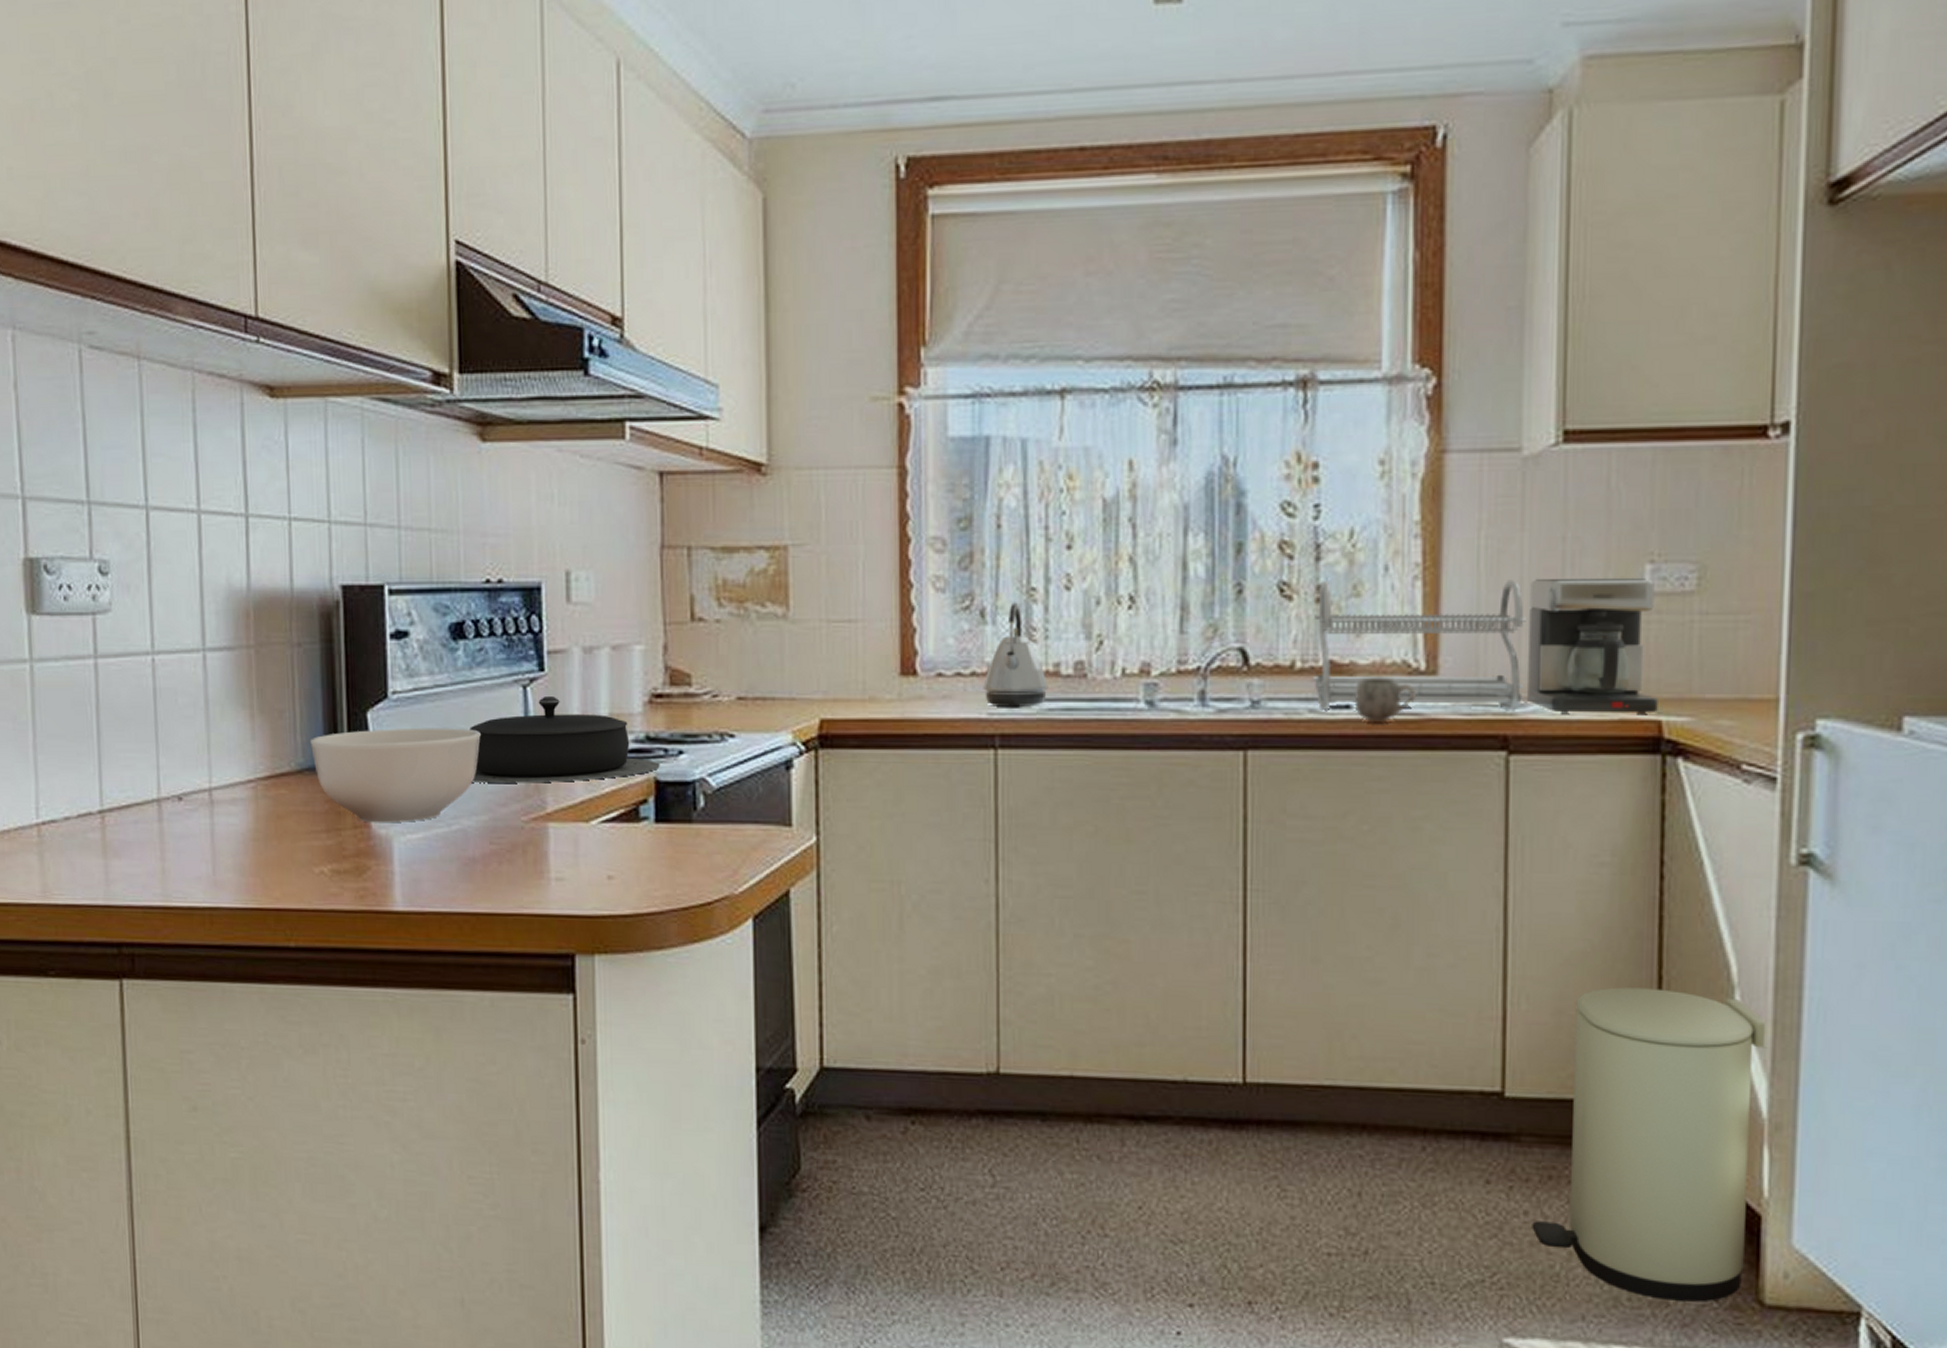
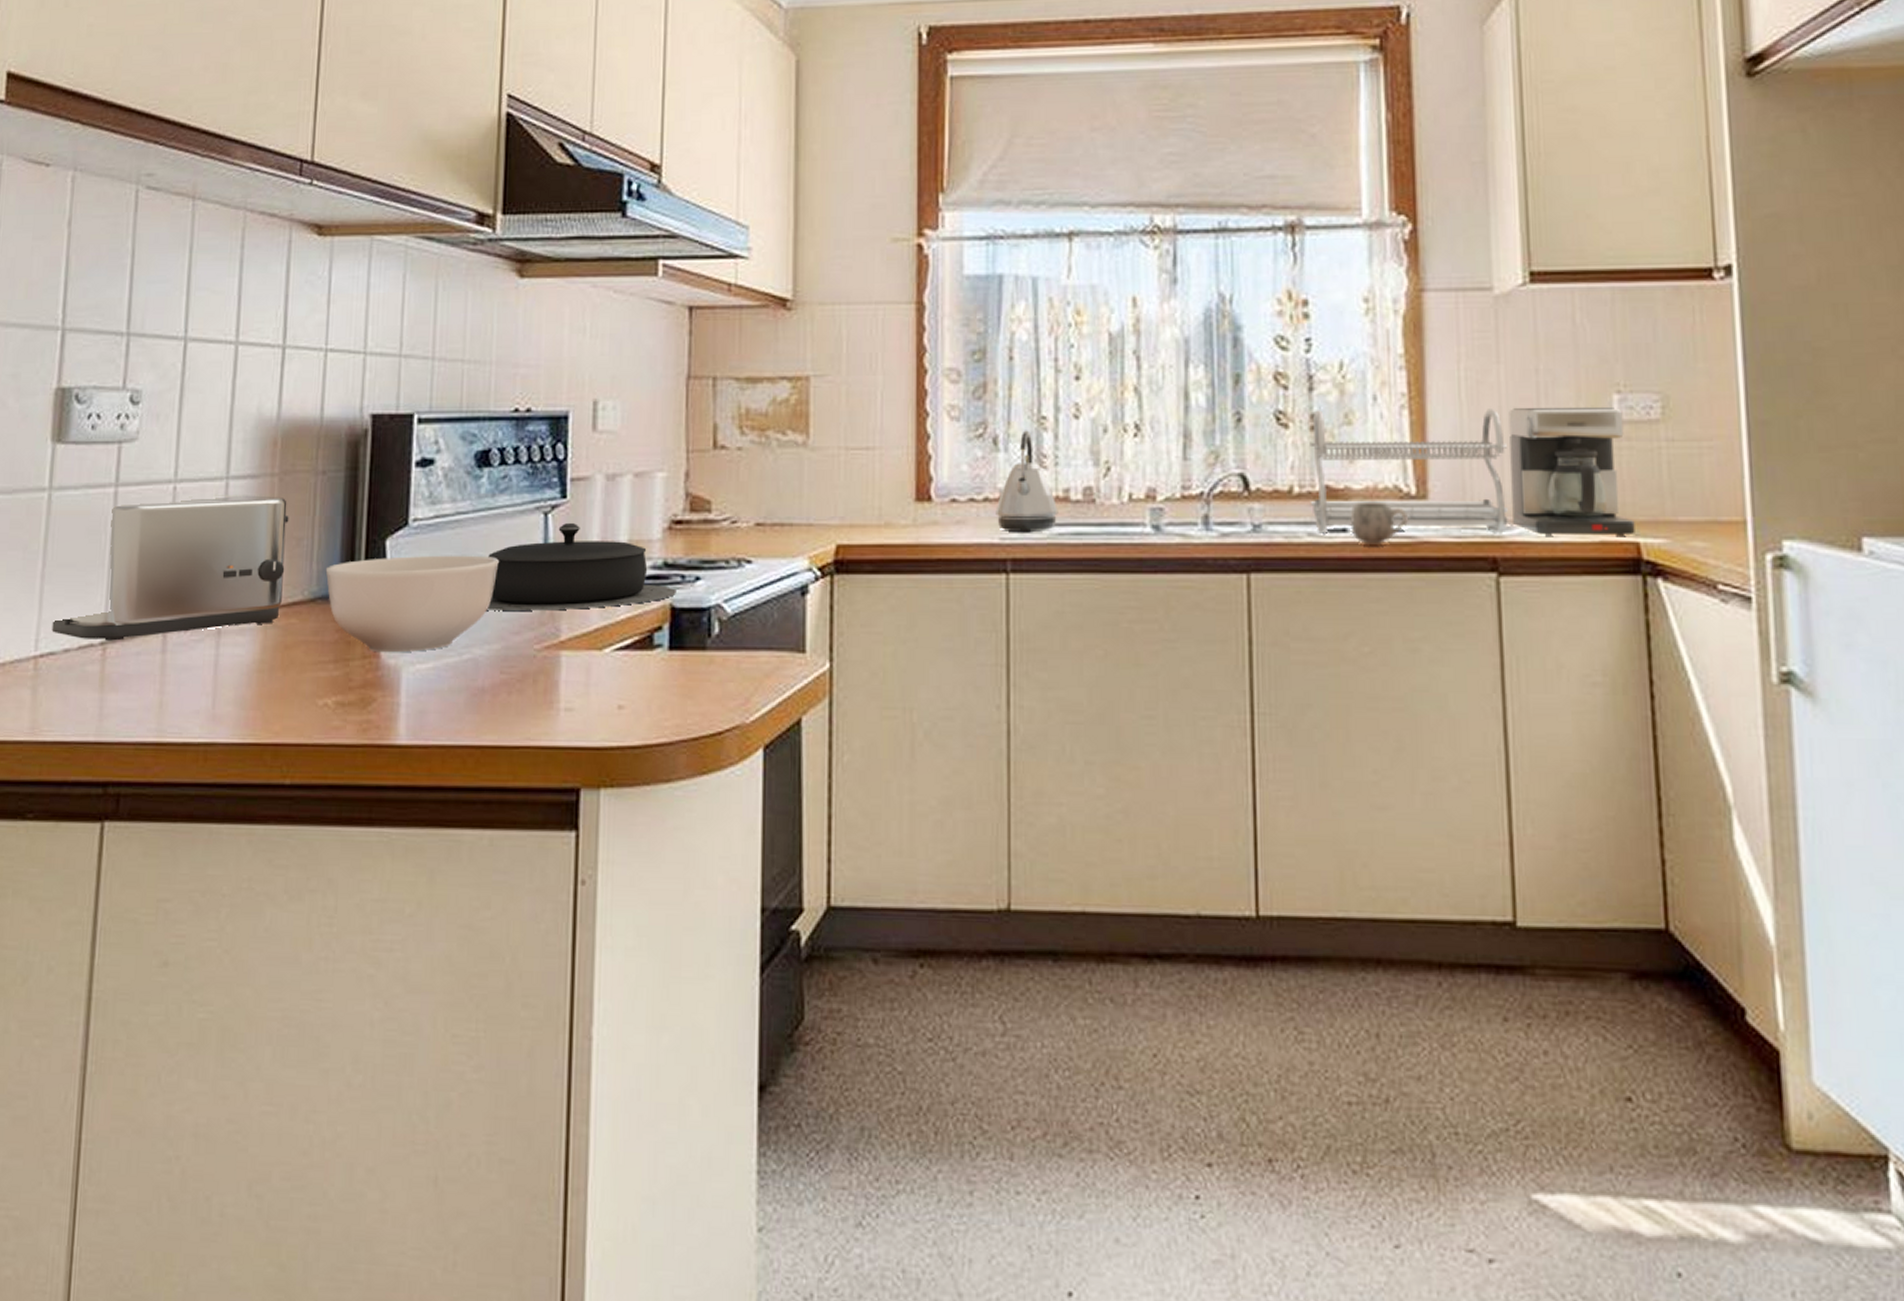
toaster: none [50,667,270,810] -> present [51,495,289,641]
pedal bin: present [1532,987,1767,1302] -> none [1552,809,1768,1148]

